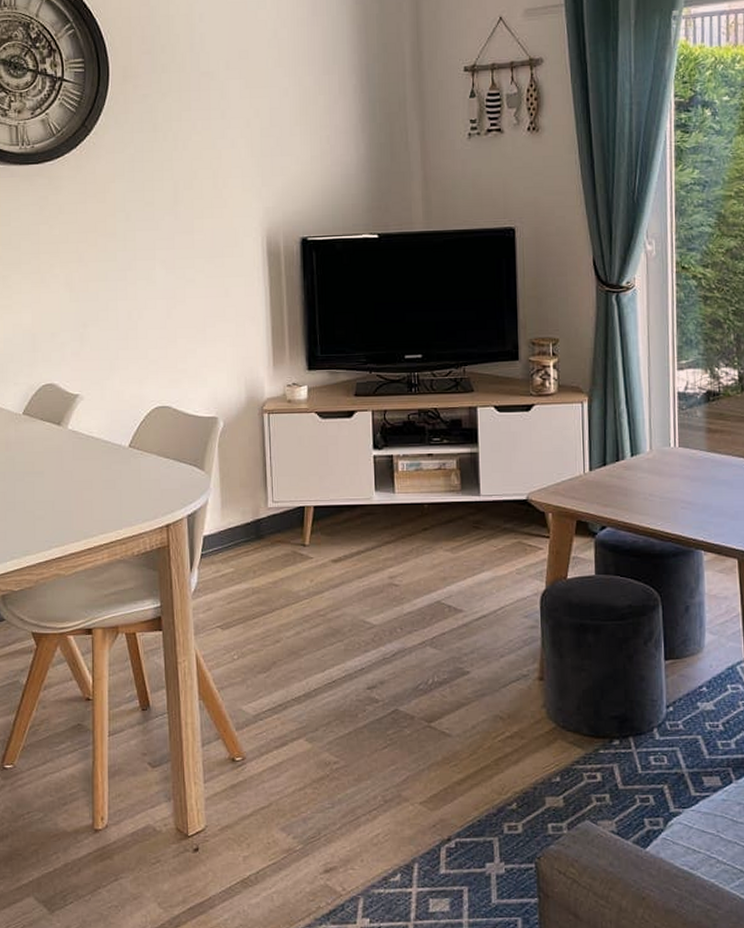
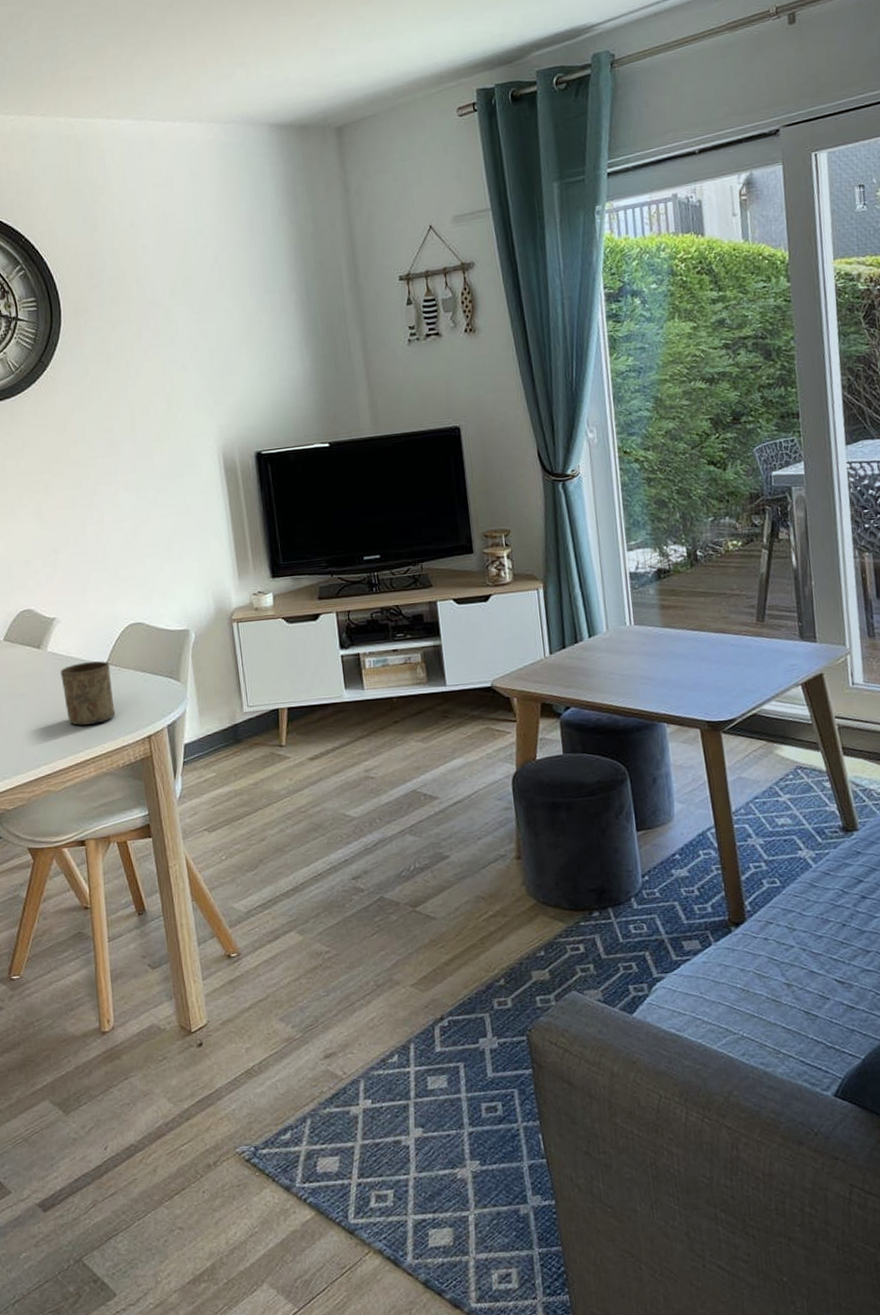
cup: none [80,442,134,509] -> present [60,661,115,726]

